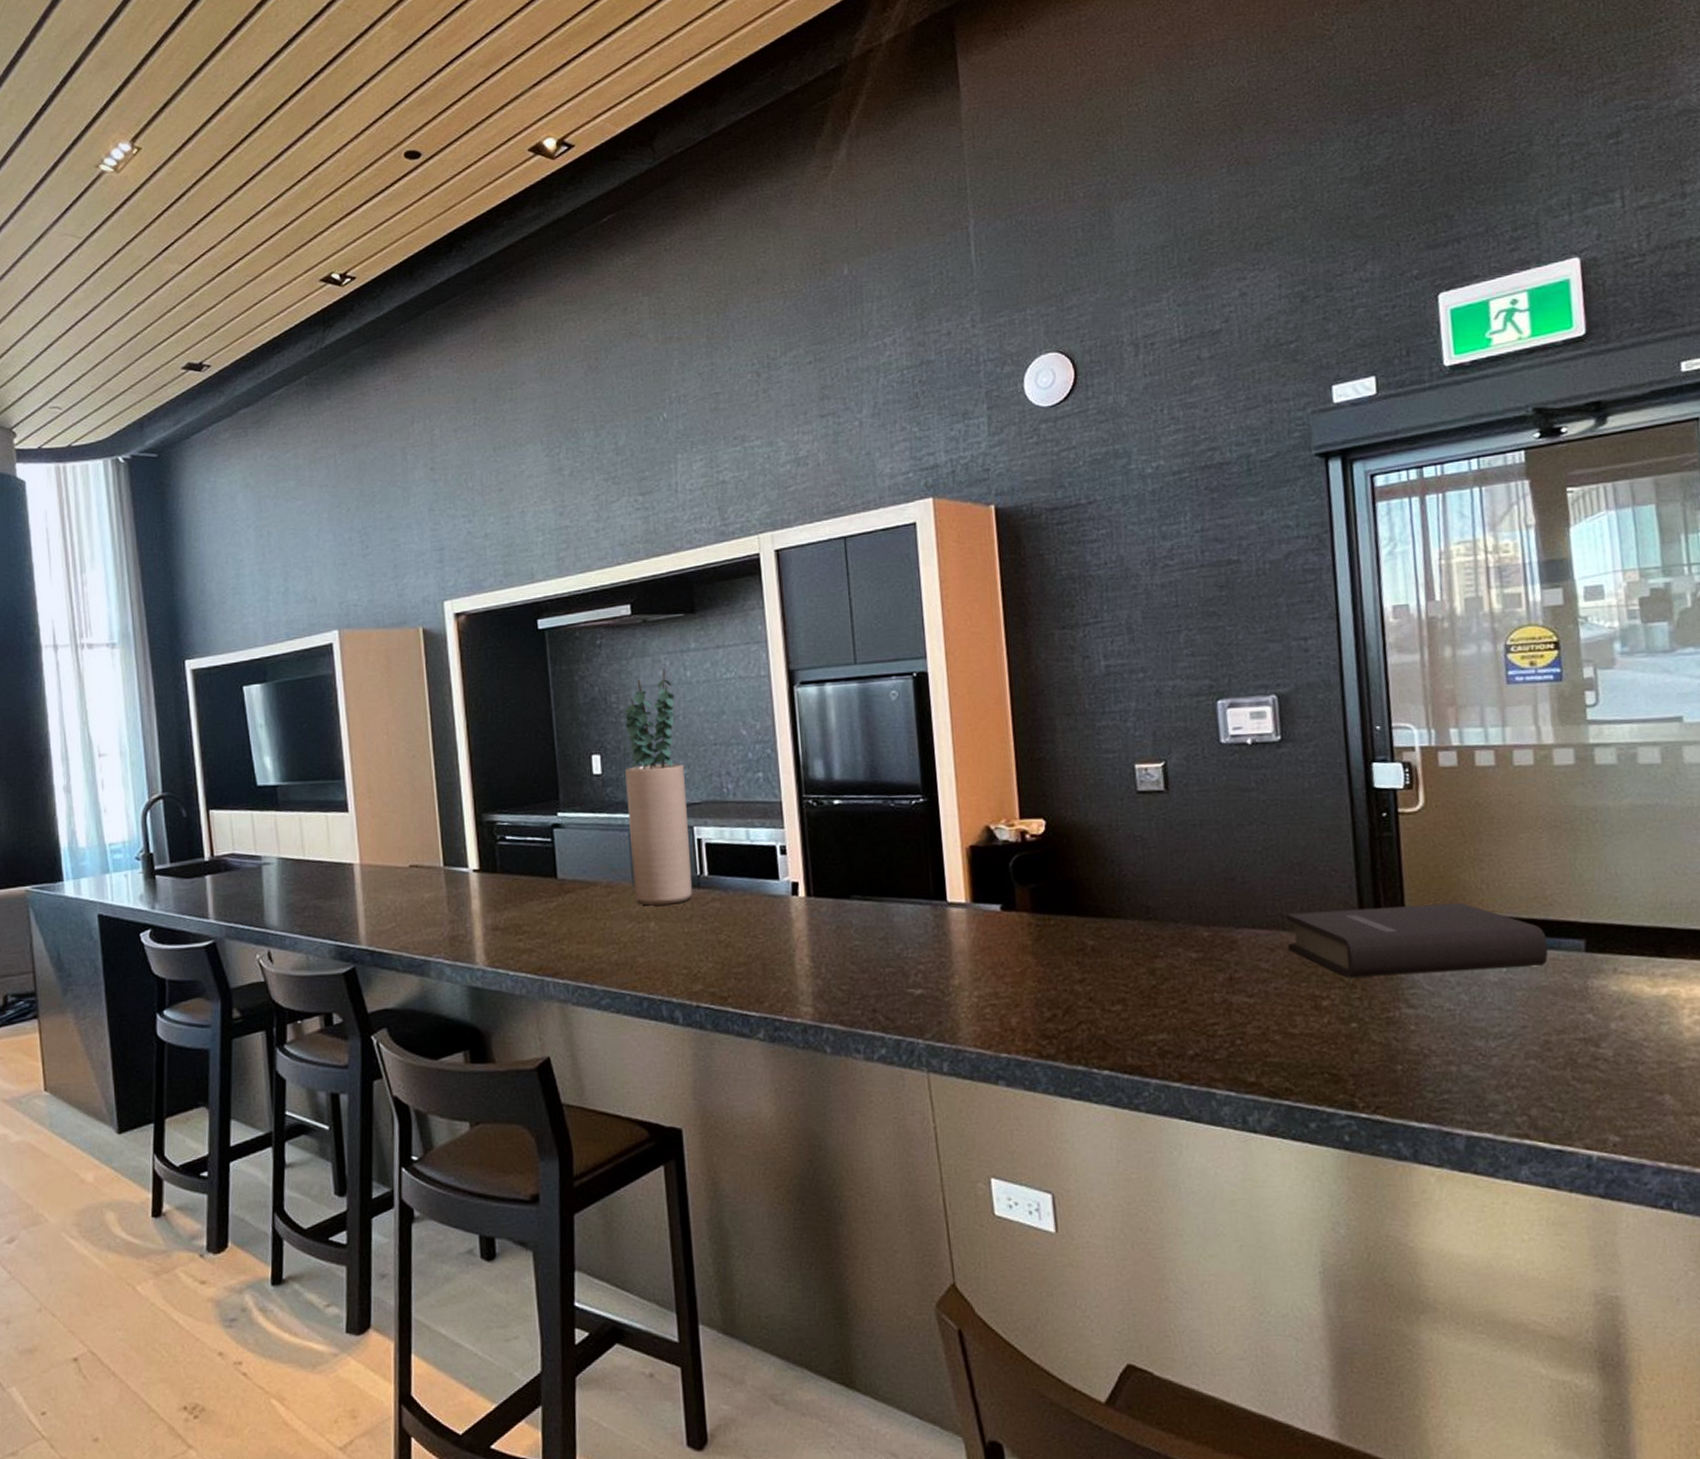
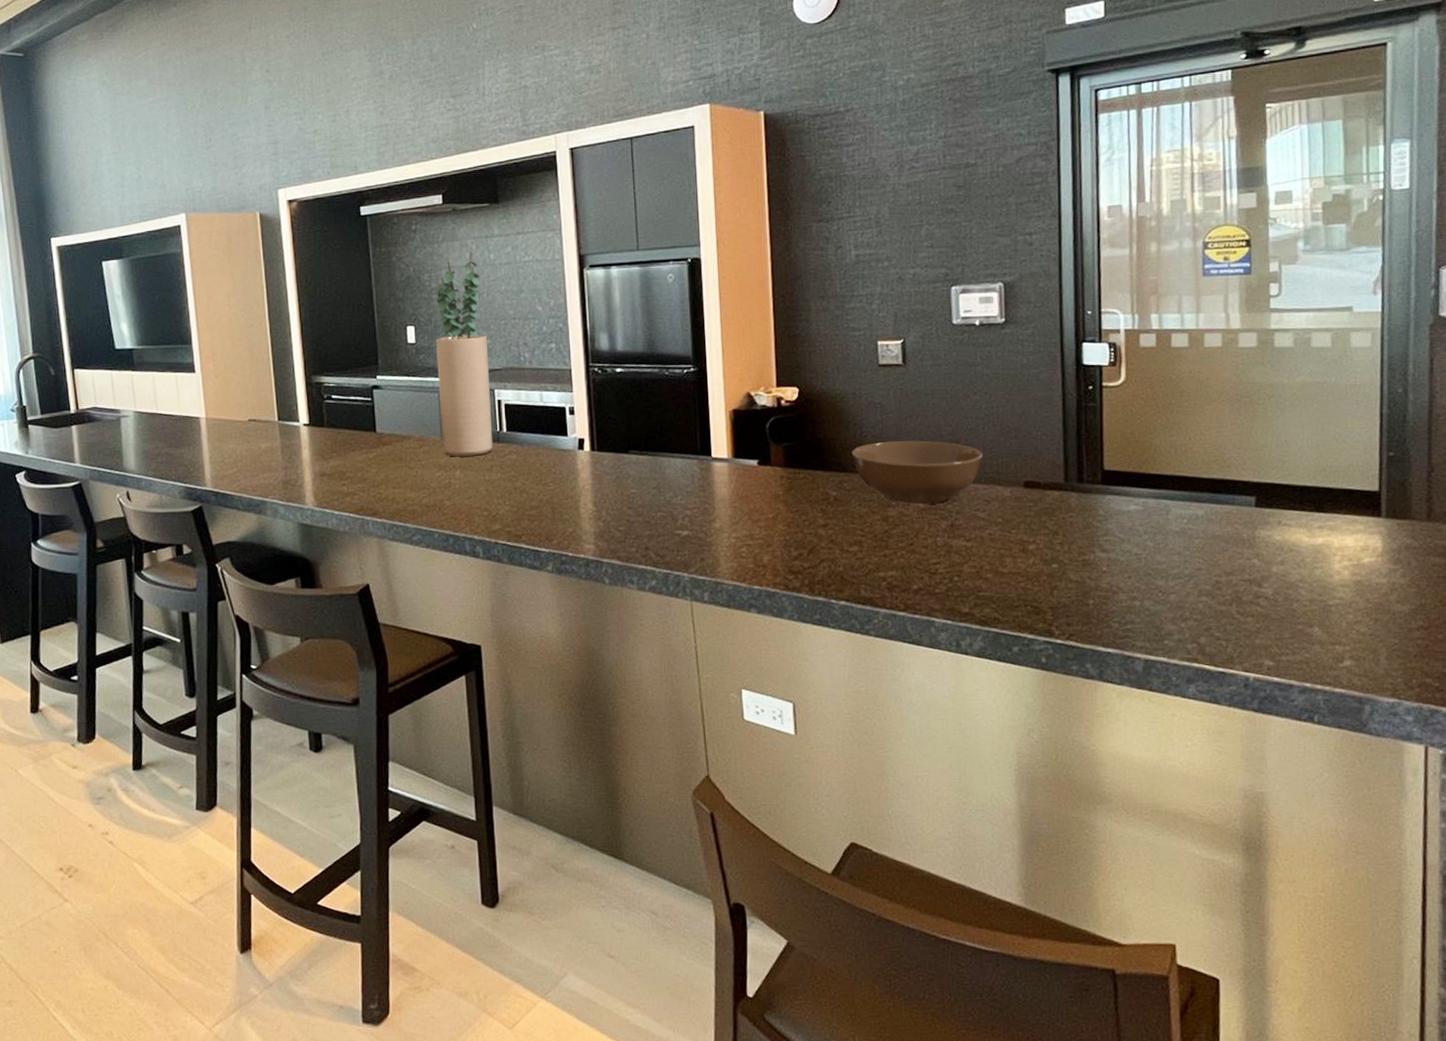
bowl: none [1109,879,1263,954] -> present [851,440,983,505]
book: present [1286,903,1549,978] -> none [1002,464,1224,526]

